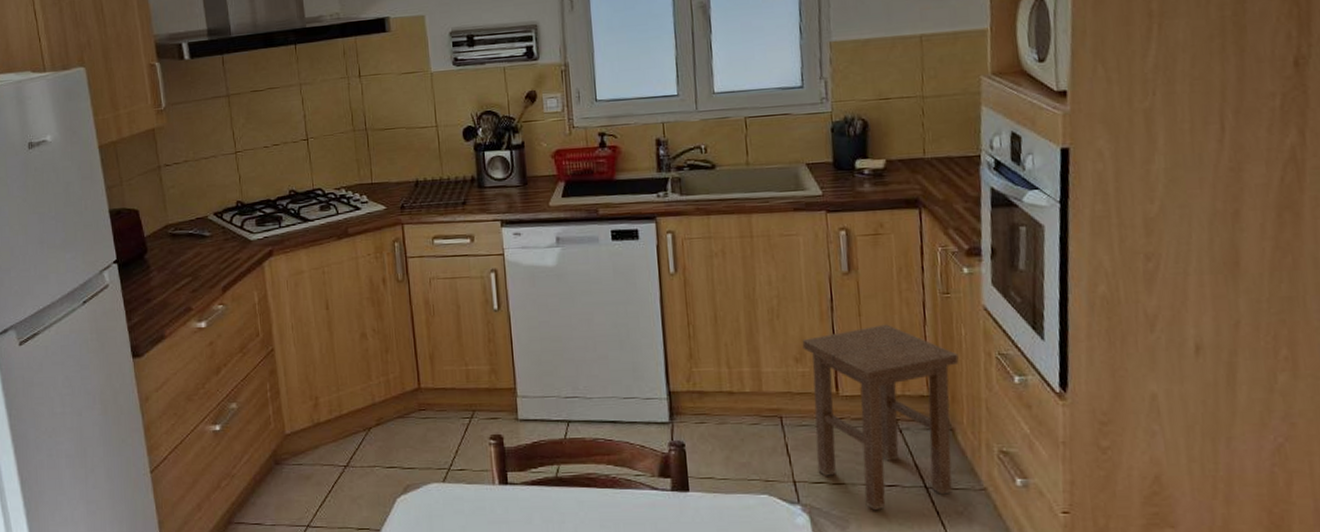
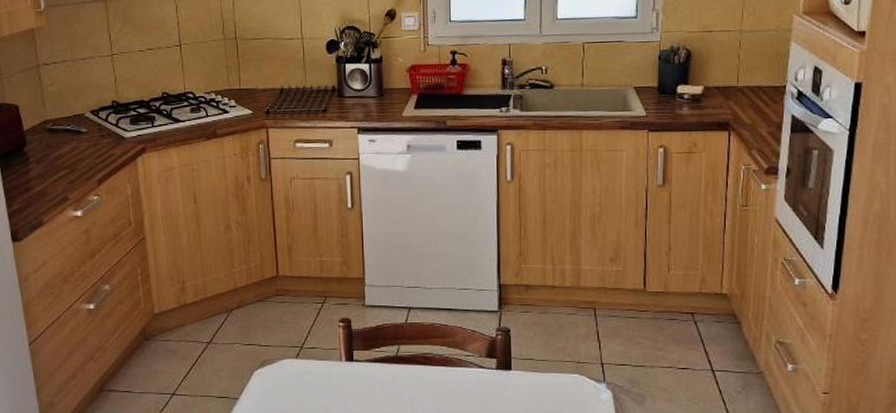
stool: present [802,324,959,511] -> none [618,231,750,389]

